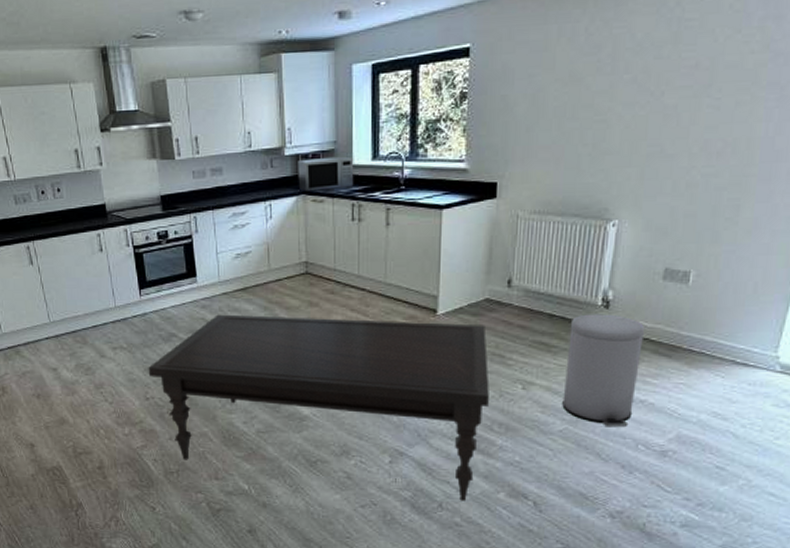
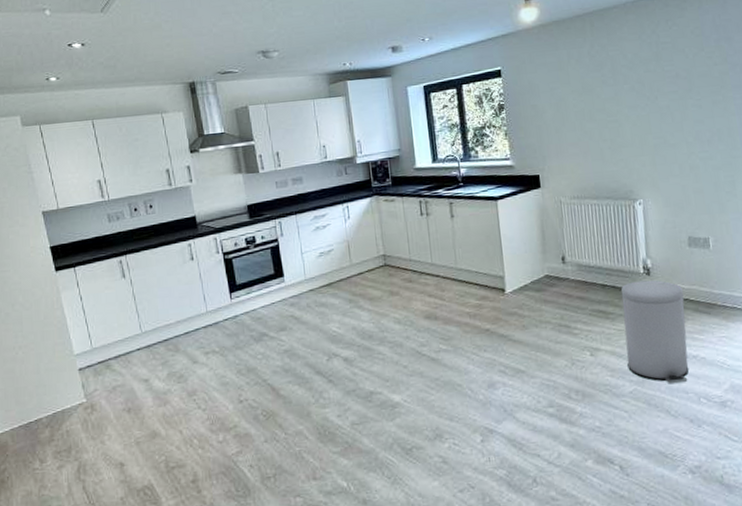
dining table: present [148,314,489,501] -> none [240,299,564,473]
microwave: present [298,156,354,191] -> none [369,161,419,193]

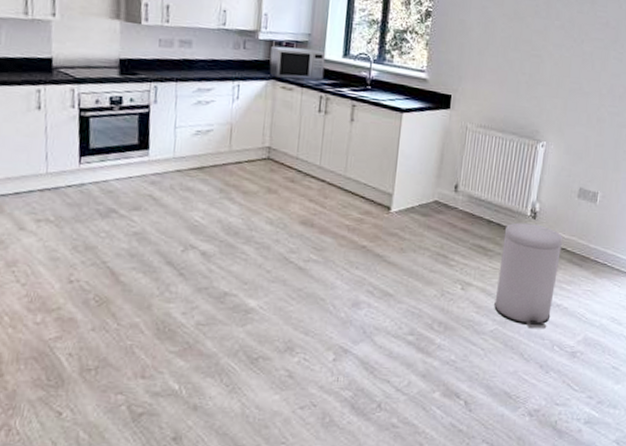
microwave: none [369,161,419,193] -> present [269,45,326,80]

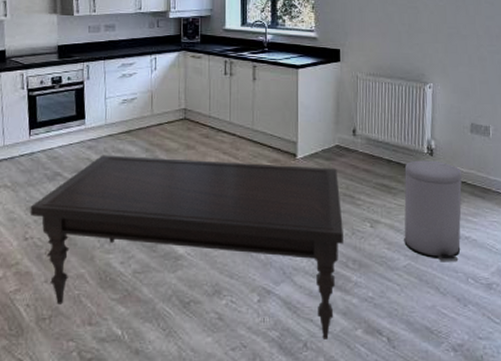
dining table: none [76,192,434,401] -> present [29,155,343,340]
microwave: present [269,45,326,80] -> none [180,21,227,48]

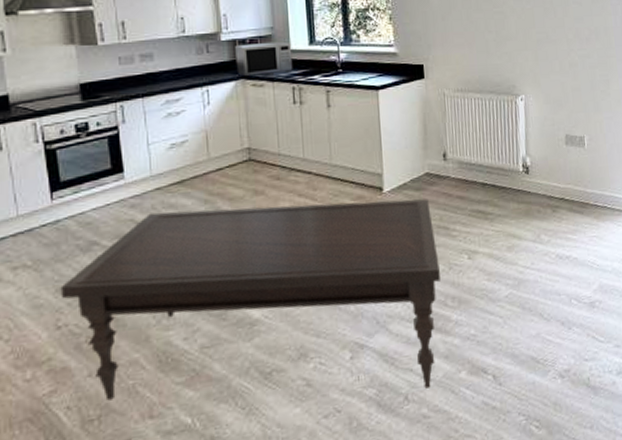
microwave: none [180,21,227,48] -> present [235,41,293,76]
pedal bin: present [404,160,463,262] -> none [500,178,562,287]

